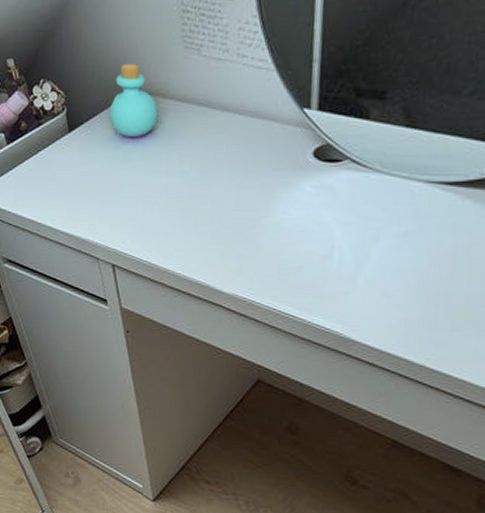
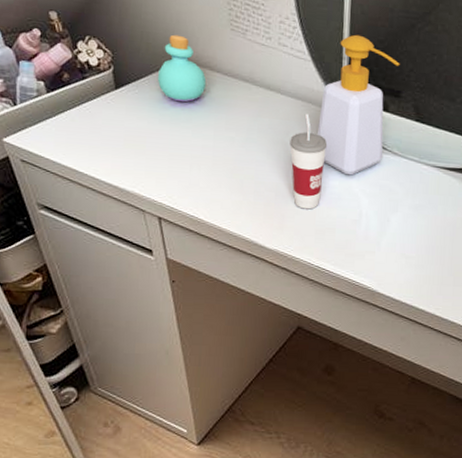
cup: none [249,133,294,246] -> present [290,113,328,210]
soap bottle: none [282,28,386,202] -> present [318,34,400,175]

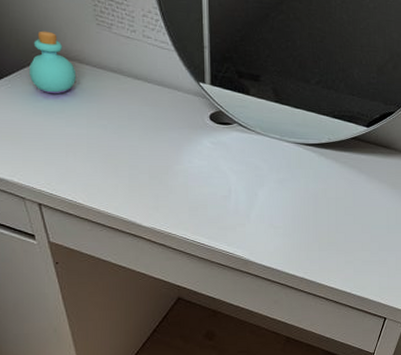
cup: present [290,113,328,210] -> none [159,99,195,189]
soap bottle: present [318,34,400,175] -> none [185,25,257,155]

